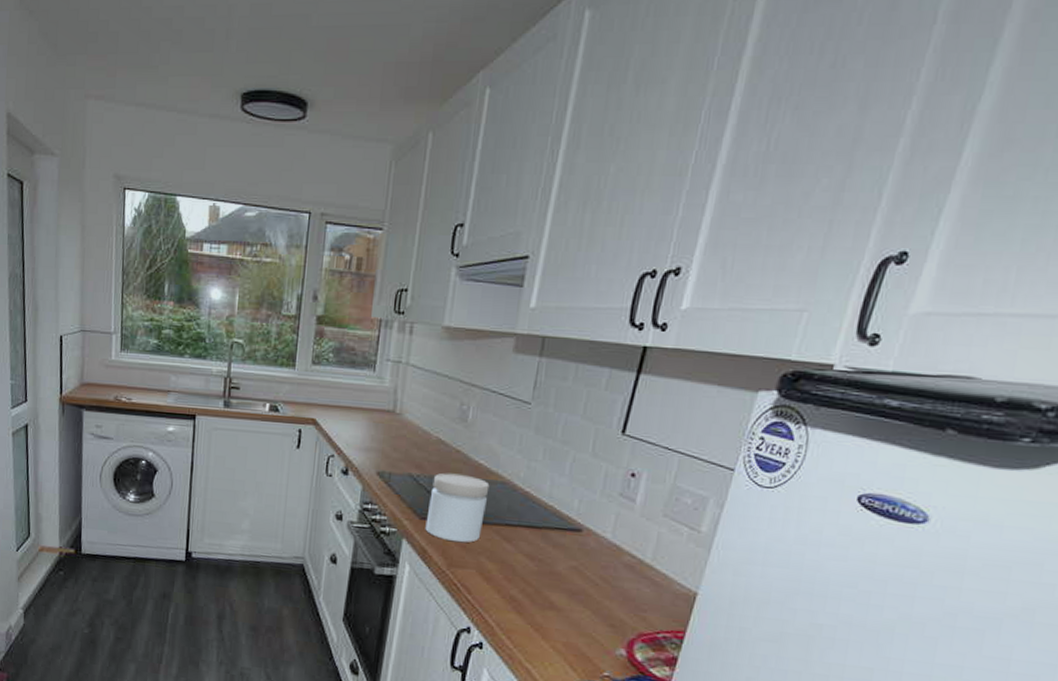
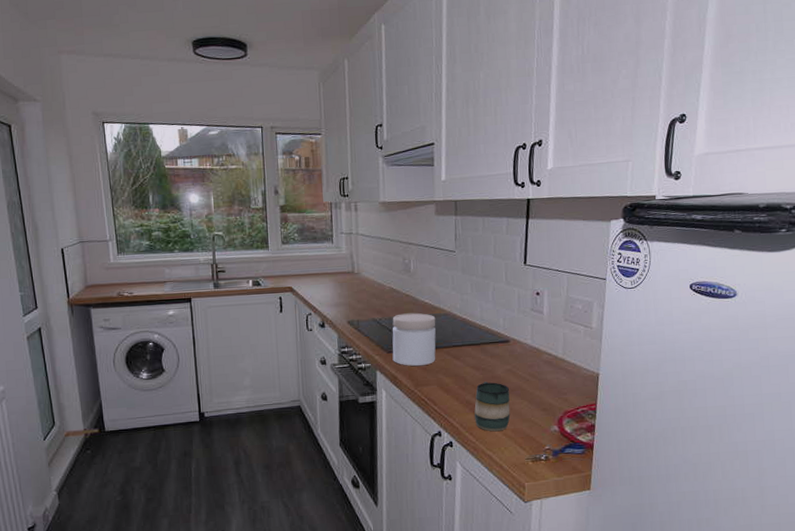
mug: none [517,576,570,642] -> present [474,381,511,432]

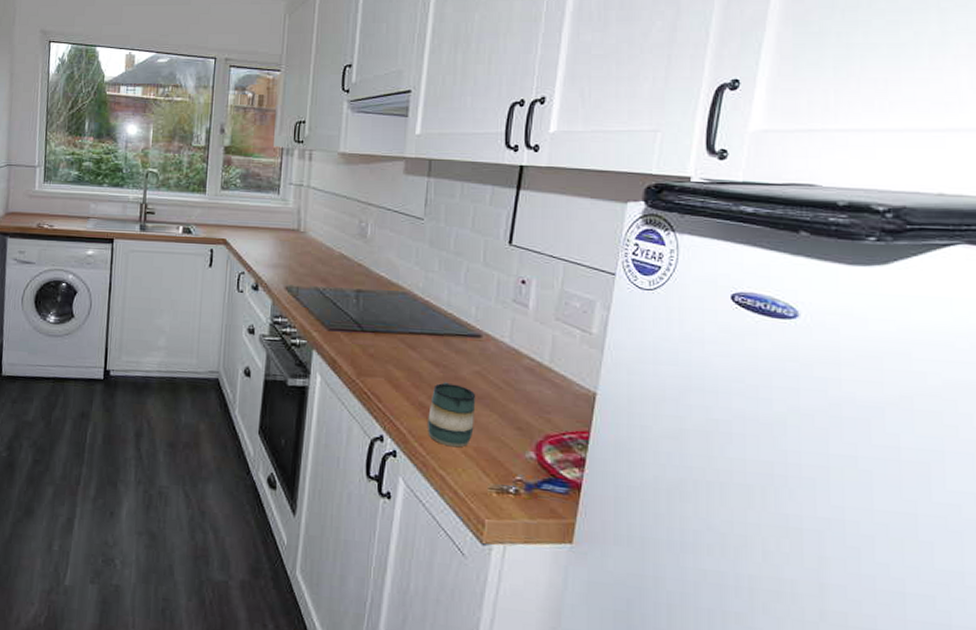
jar: present [392,313,436,367] -> none [333,285,392,352]

